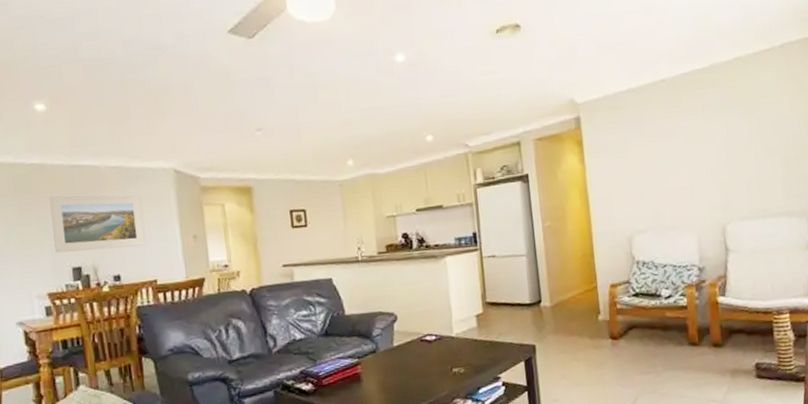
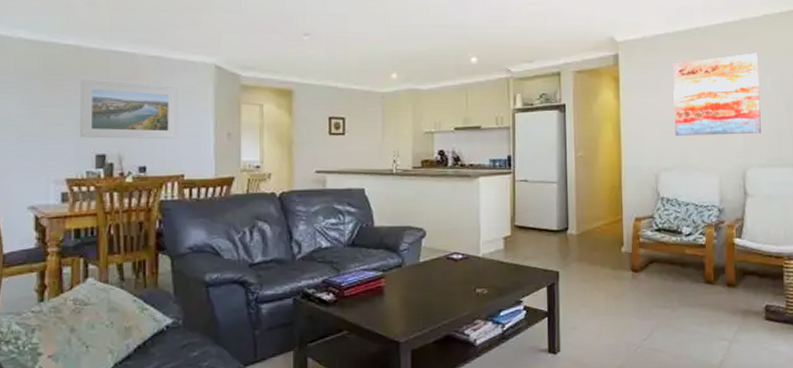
wall art: none [639,99,740,196] -> present [673,53,761,136]

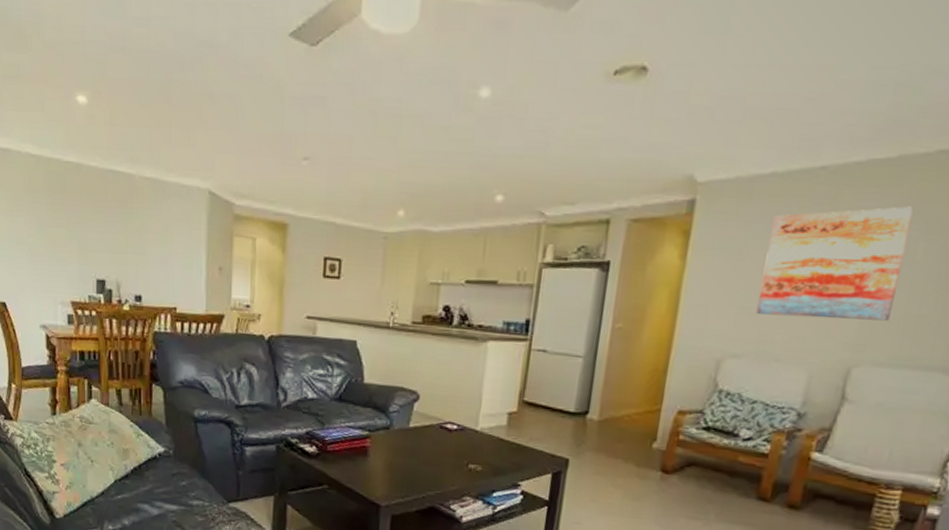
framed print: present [80,79,178,139] -> none [82,200,172,270]

